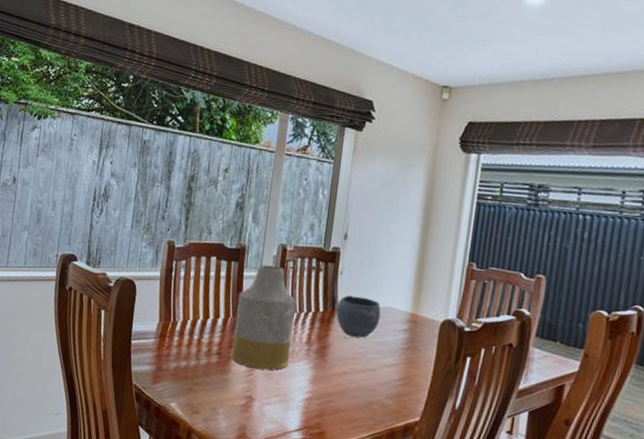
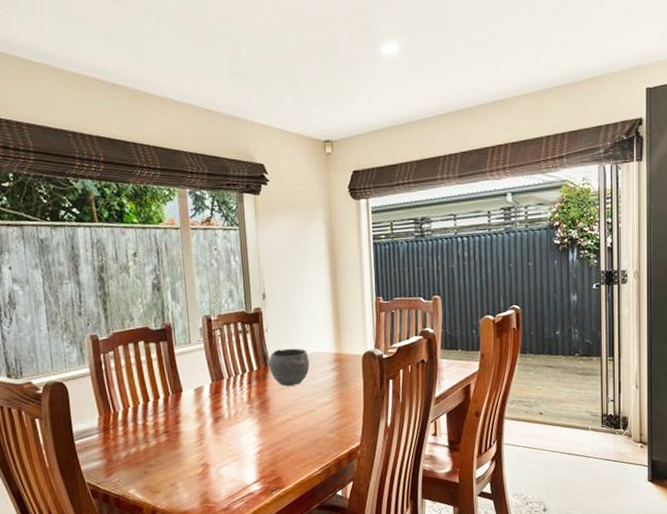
vase: present [231,264,296,370] -> none [173,337,235,438]

